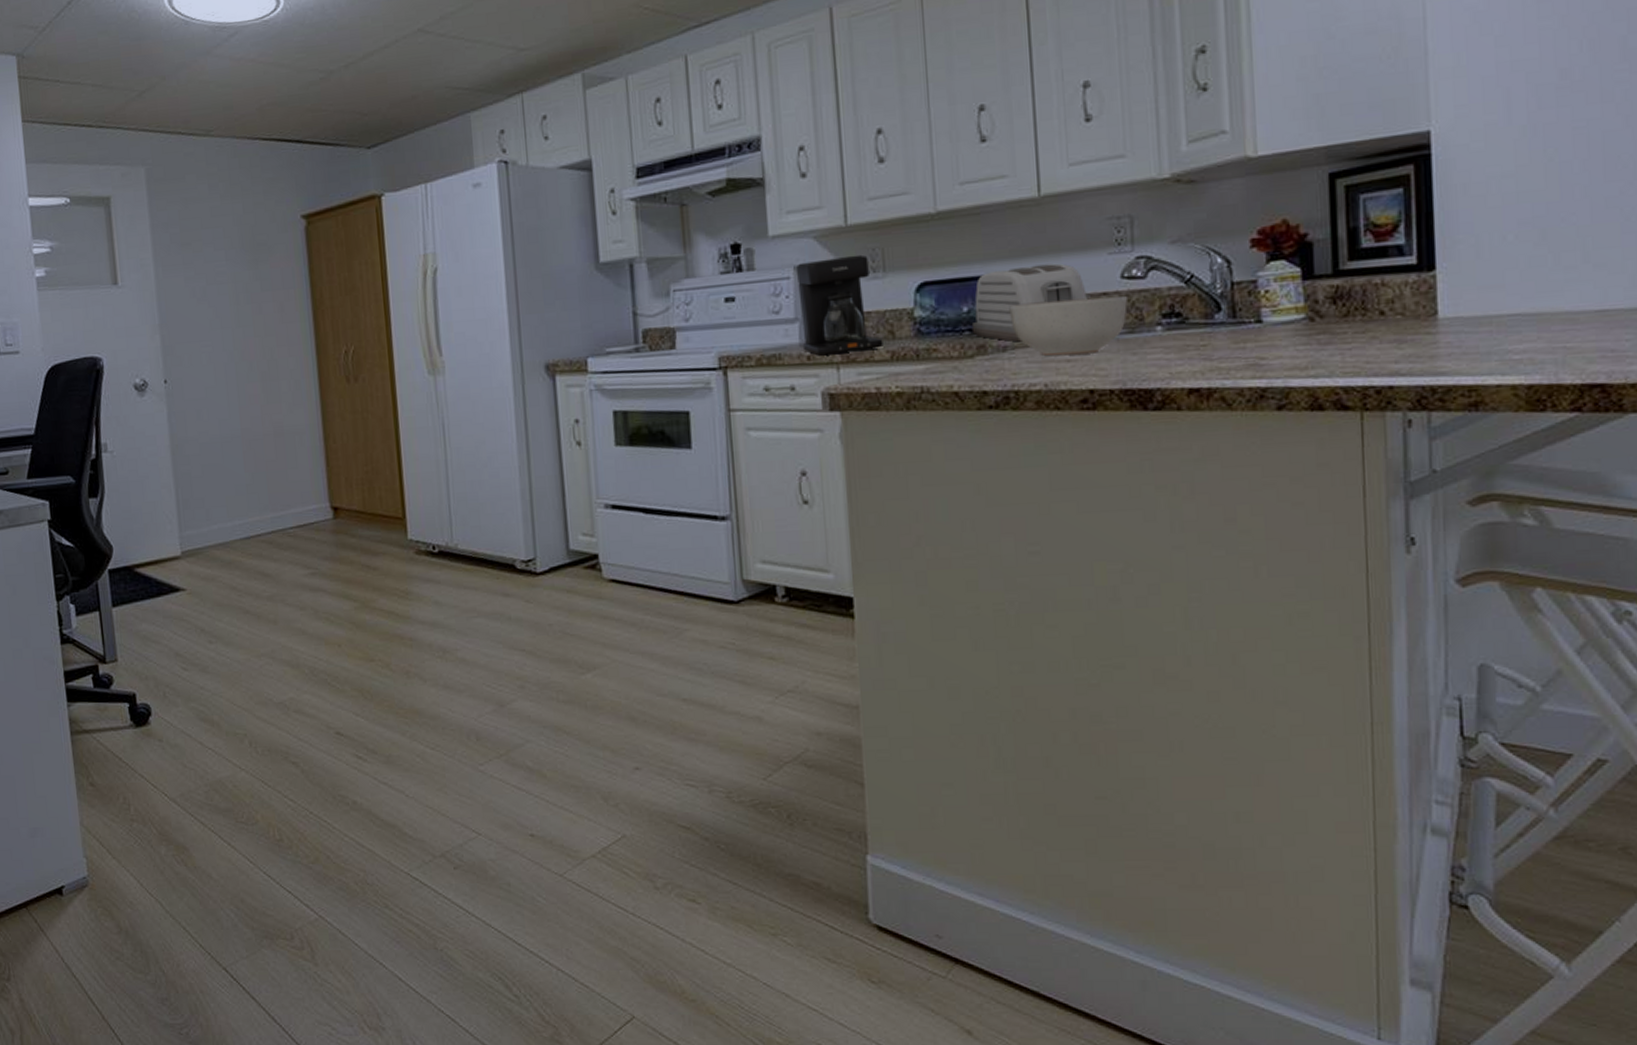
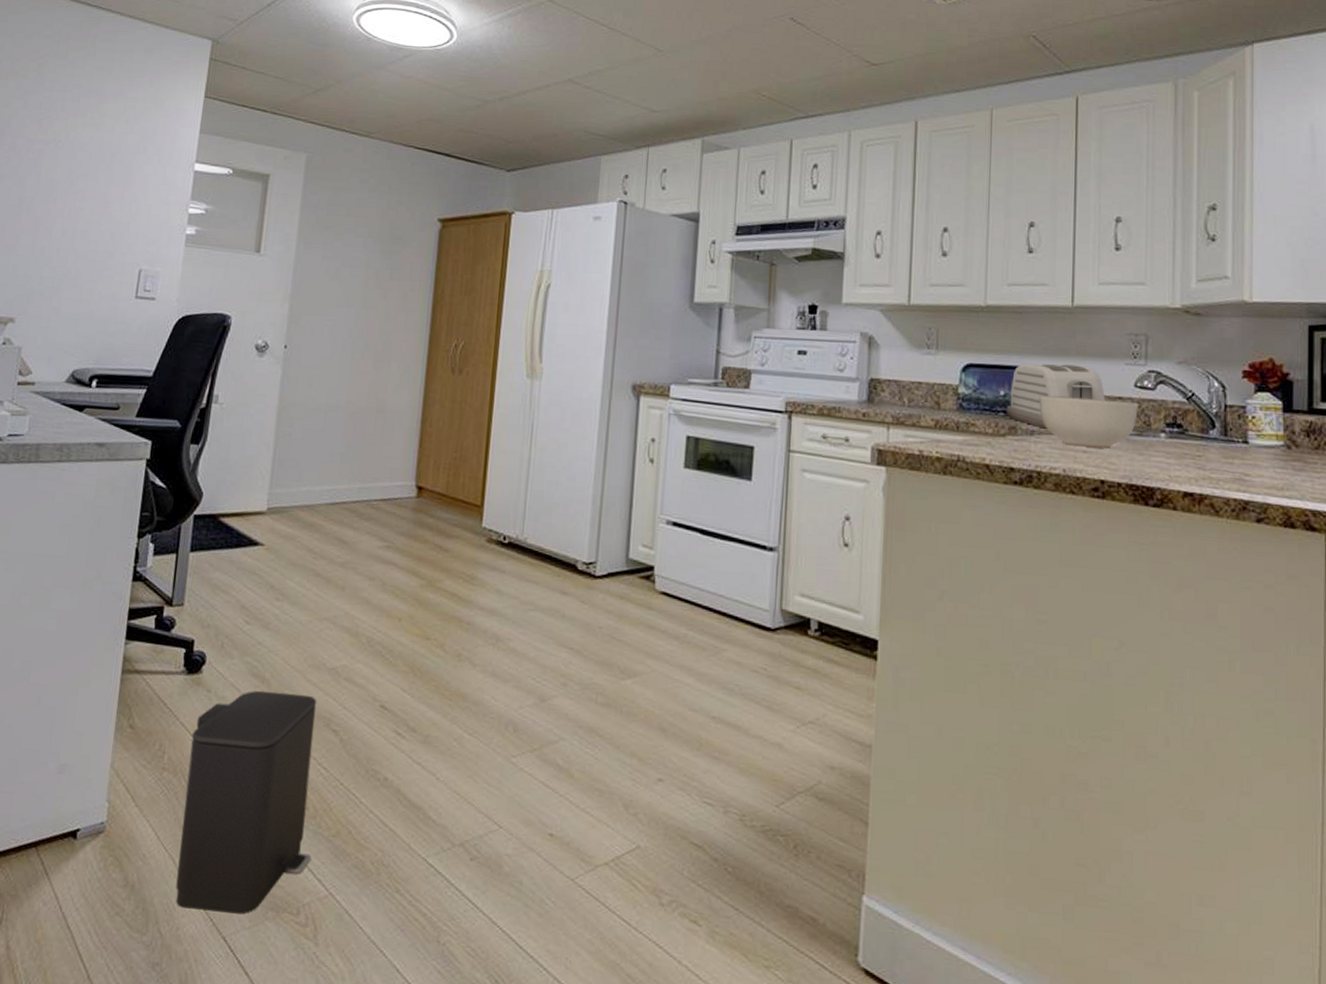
pedal bin: none [152,731,295,946] -> present [175,690,317,914]
coffee maker: present [795,254,883,356] -> none [861,330,930,416]

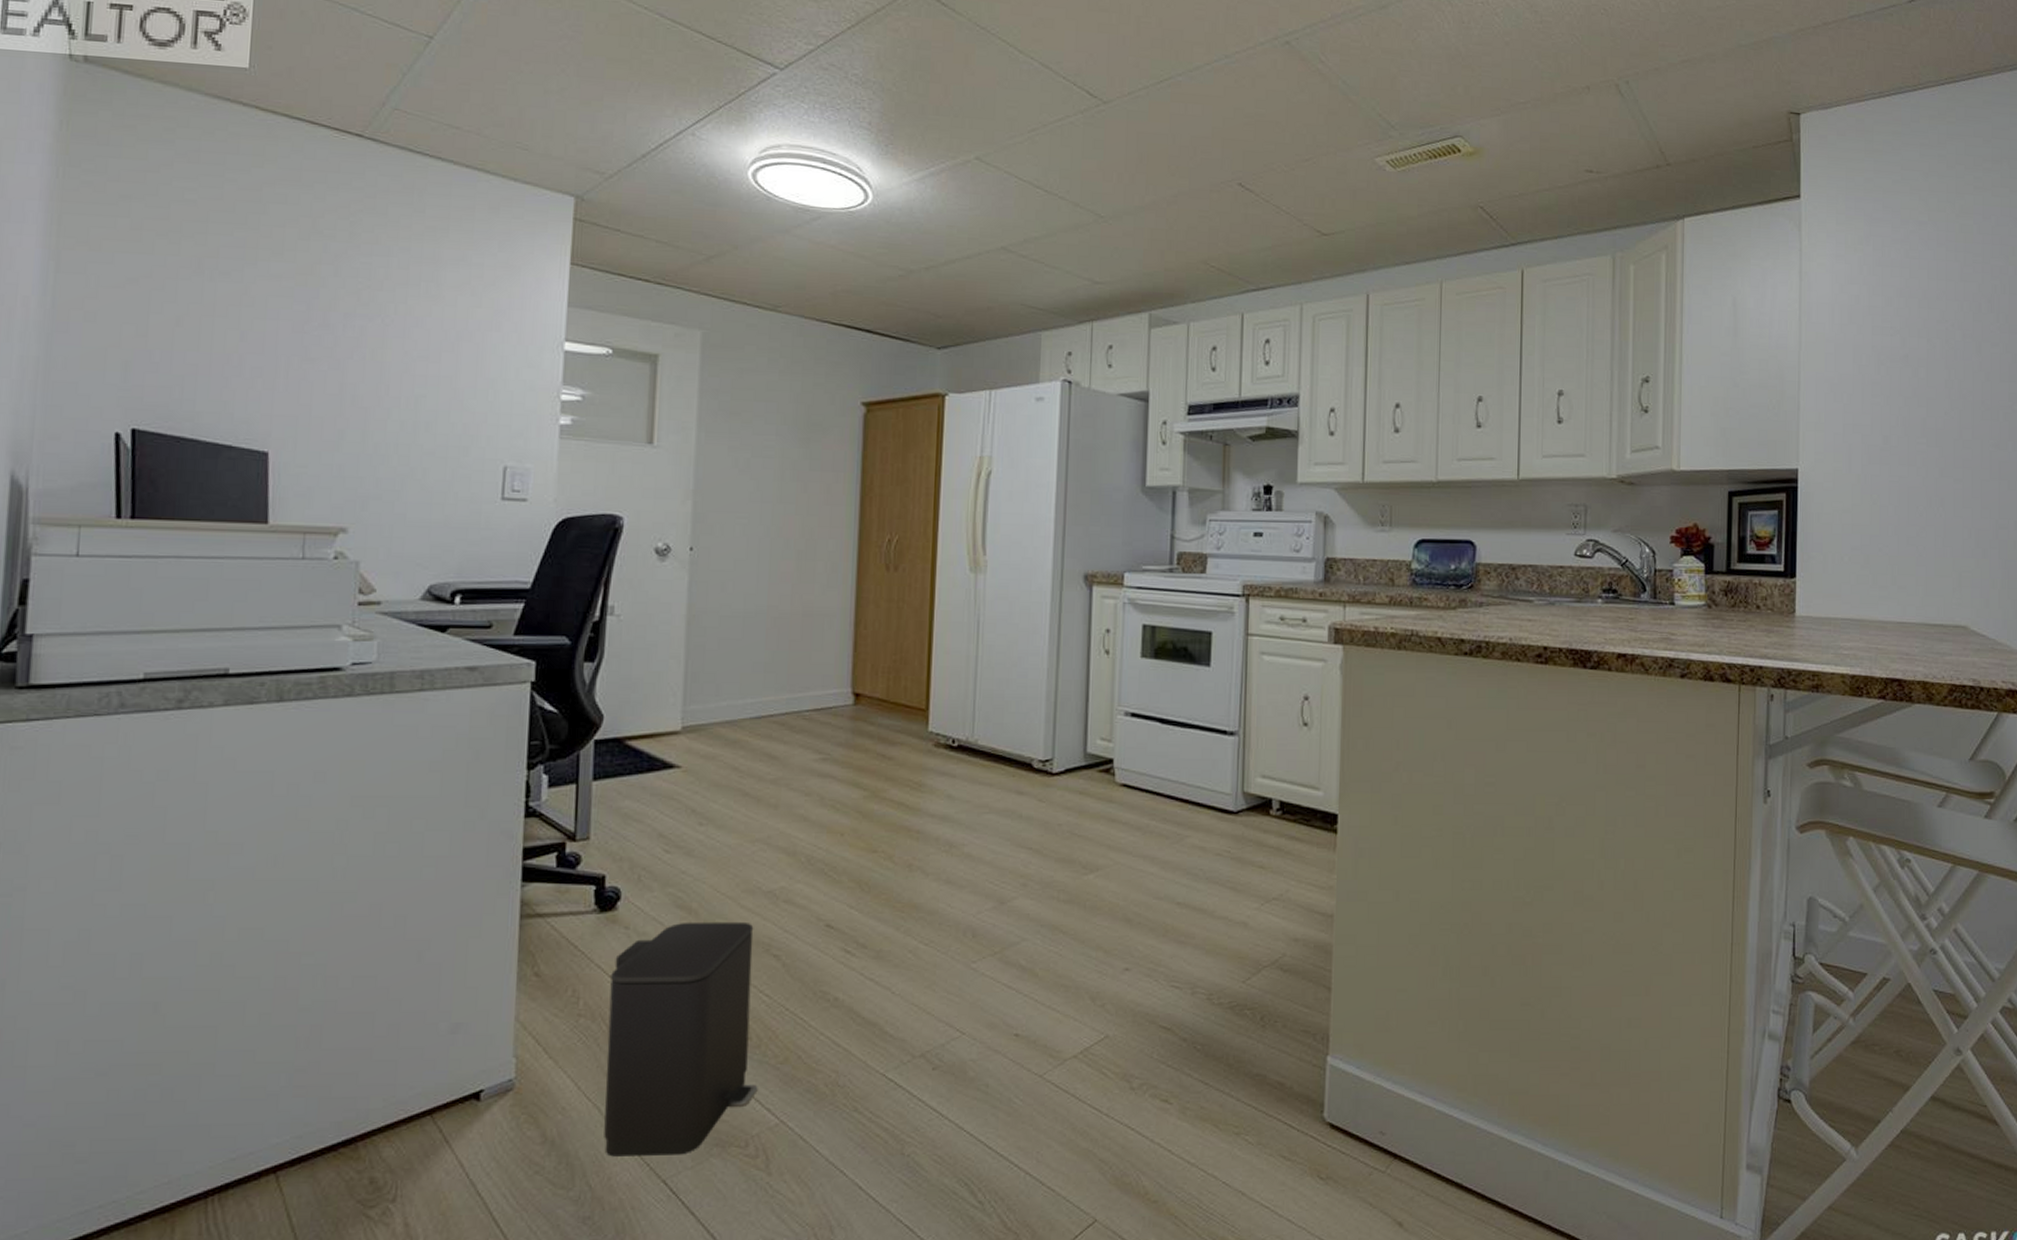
toaster: present [1006,364,1105,430] -> none [1456,536,1548,601]
bowl: present [1038,395,1139,449] -> none [1486,567,1579,616]

